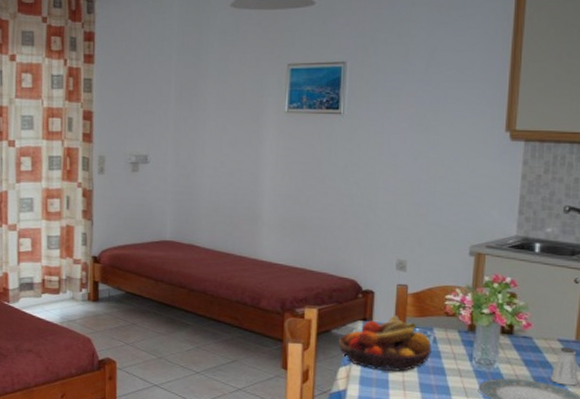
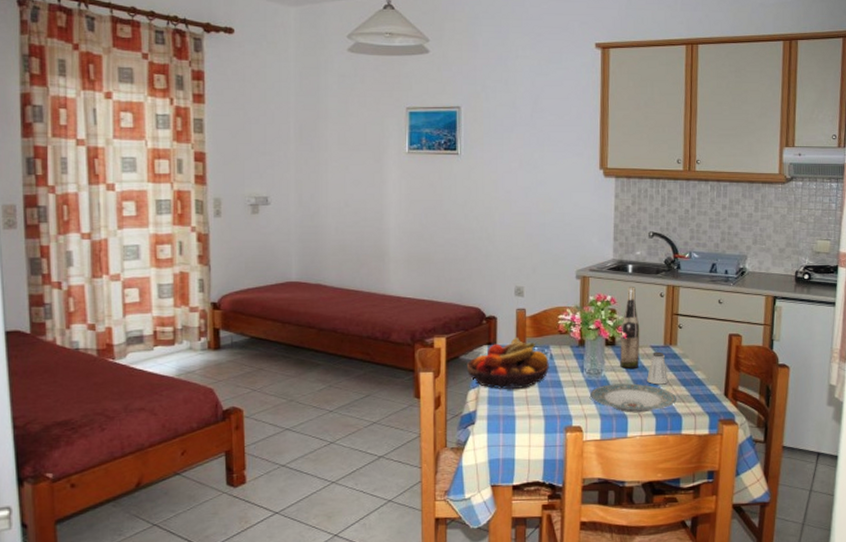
wine bottle: none [518,269,546,363] -> present [620,287,640,369]

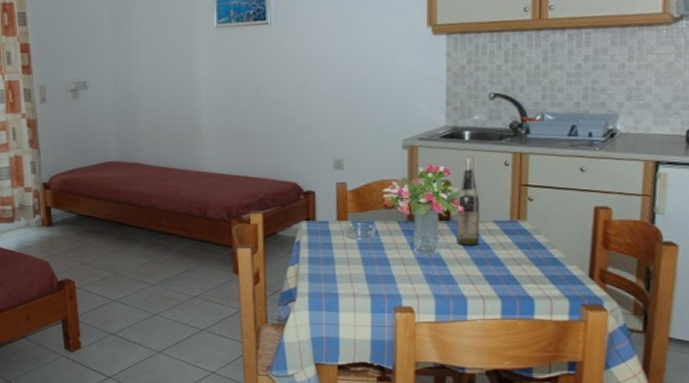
fruit bowl: present [466,337,549,390] -> none [284,212,375,267]
plate: present [590,383,676,413] -> none [422,262,527,294]
saltshaker: present [647,351,669,385] -> none [490,227,517,264]

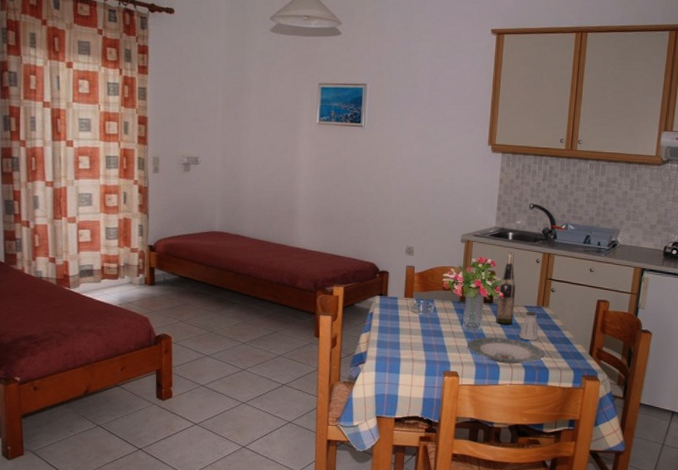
plate: none [422,262,527,294] -> present [468,337,545,364]
saltshaker: none [490,227,517,264] -> present [519,311,539,341]

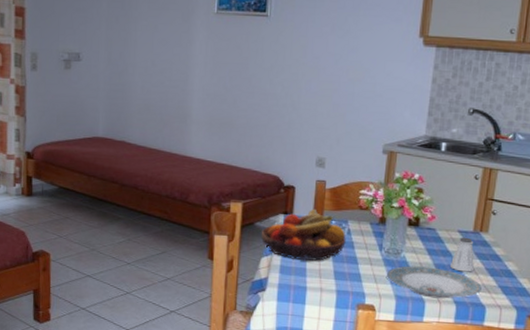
fruit bowl: none [360,290,433,336] -> present [261,208,346,261]
wine bottle: present [496,252,516,325] -> none [422,166,449,252]

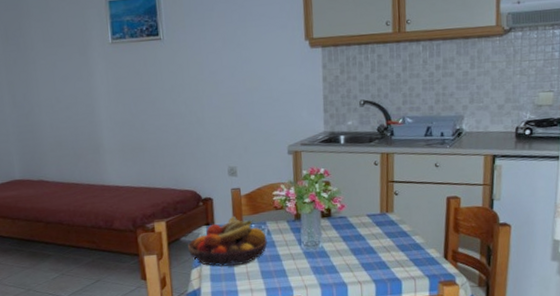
plate: present [387,265,482,299] -> none [309,252,395,281]
saltshaker: present [450,237,475,272] -> none [365,219,387,252]

